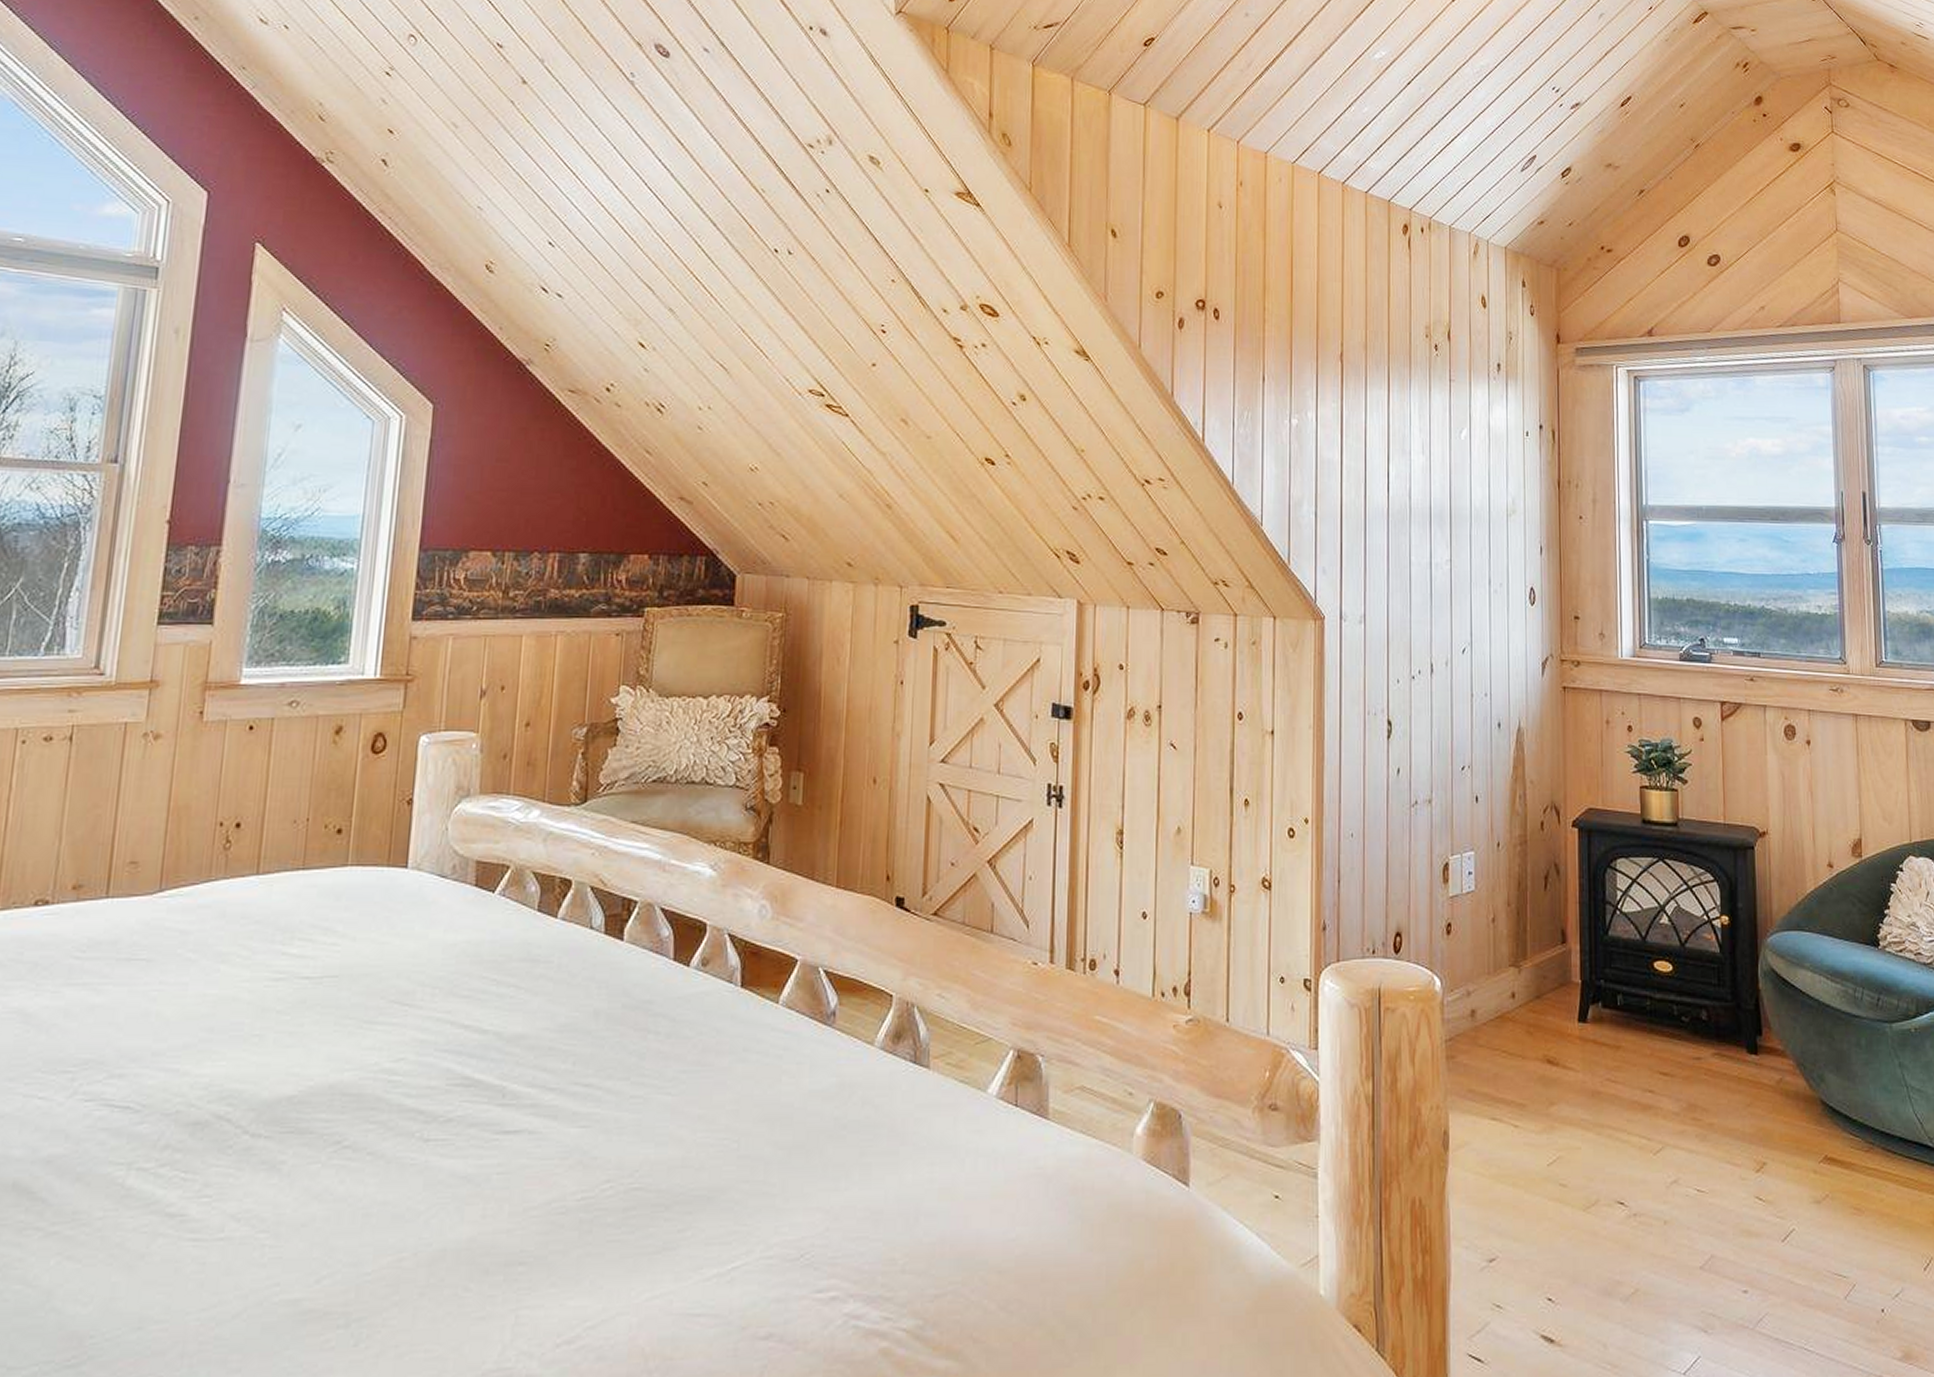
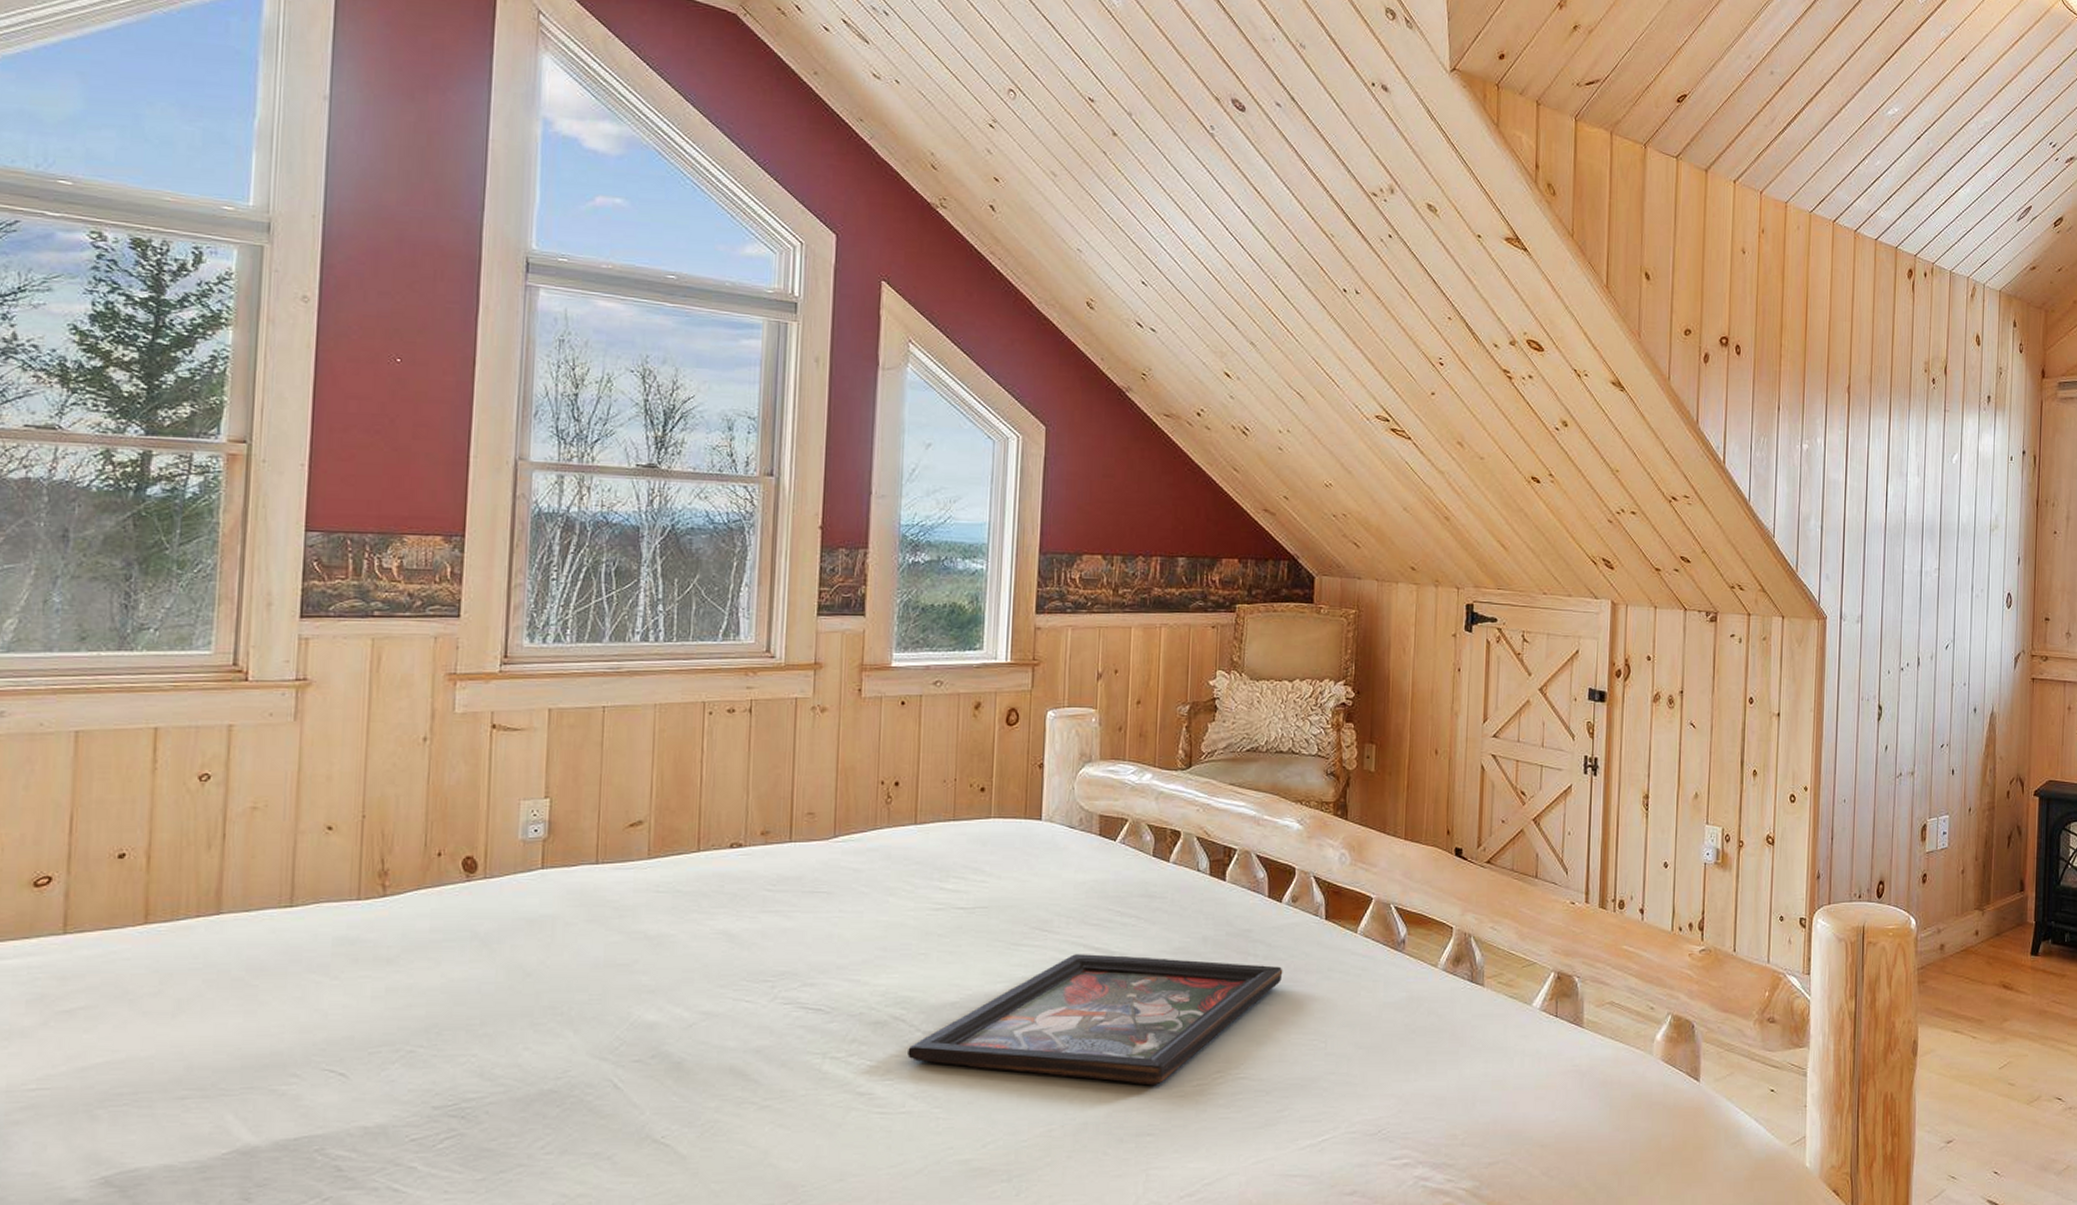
decorative tray: none [231,1033,690,1200] -> present [907,954,1283,1086]

